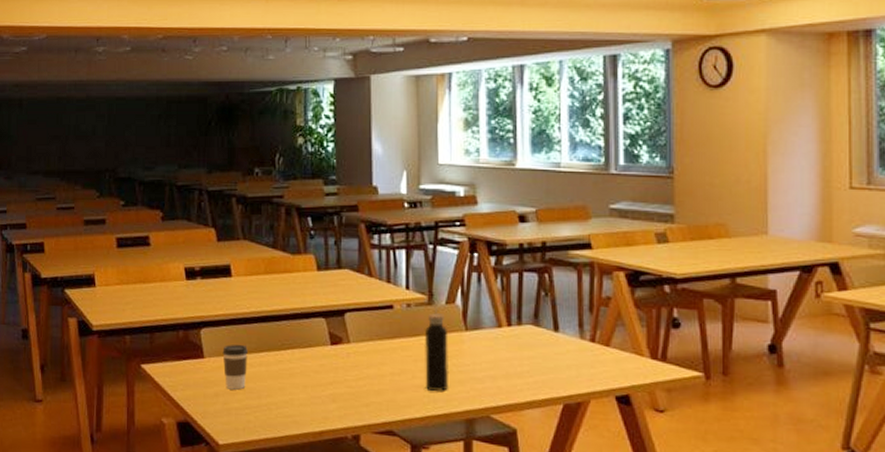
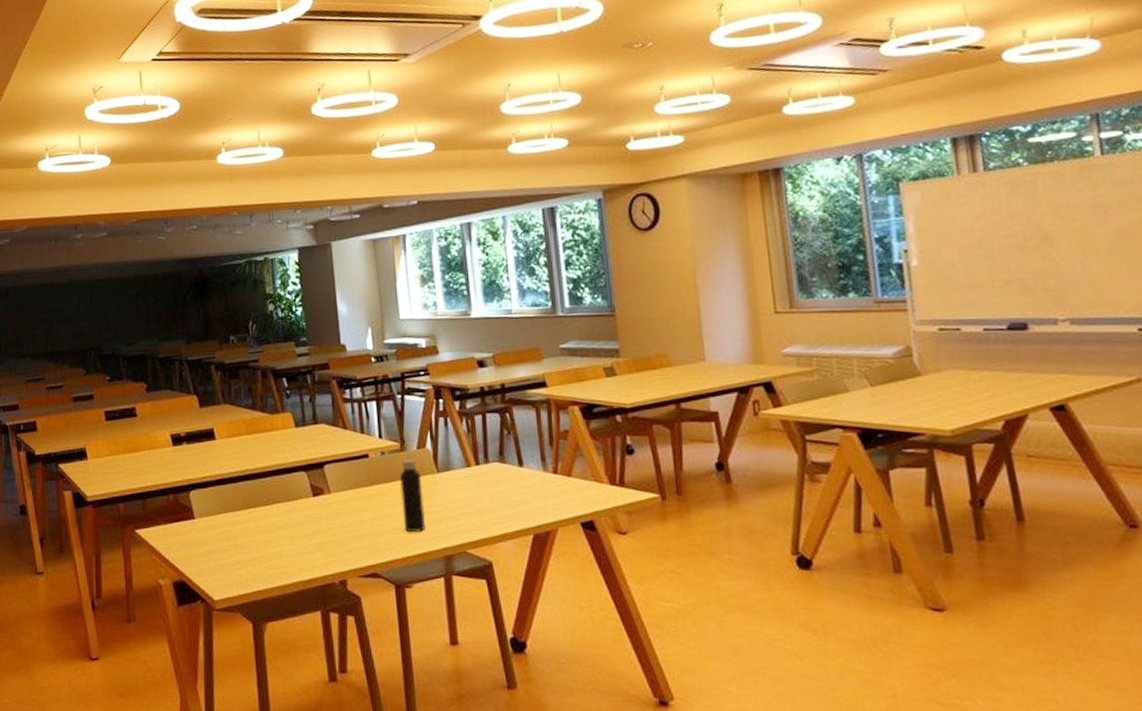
coffee cup: present [222,345,248,390] -> none [211,504,236,547]

